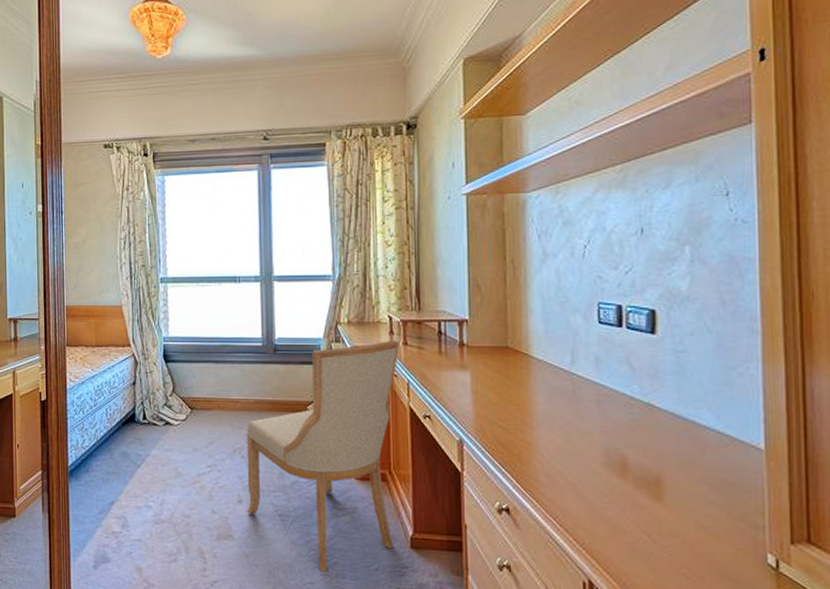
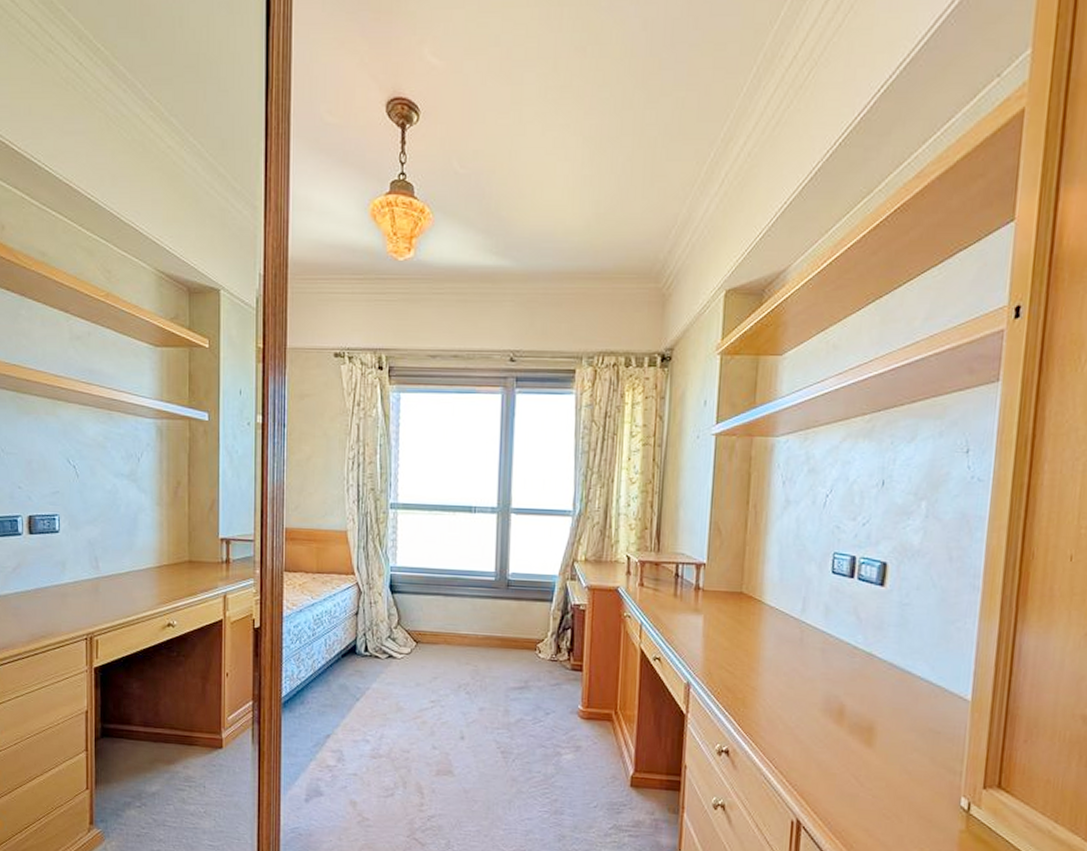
chair: present [246,340,400,572] -> none [469,580,636,808]

